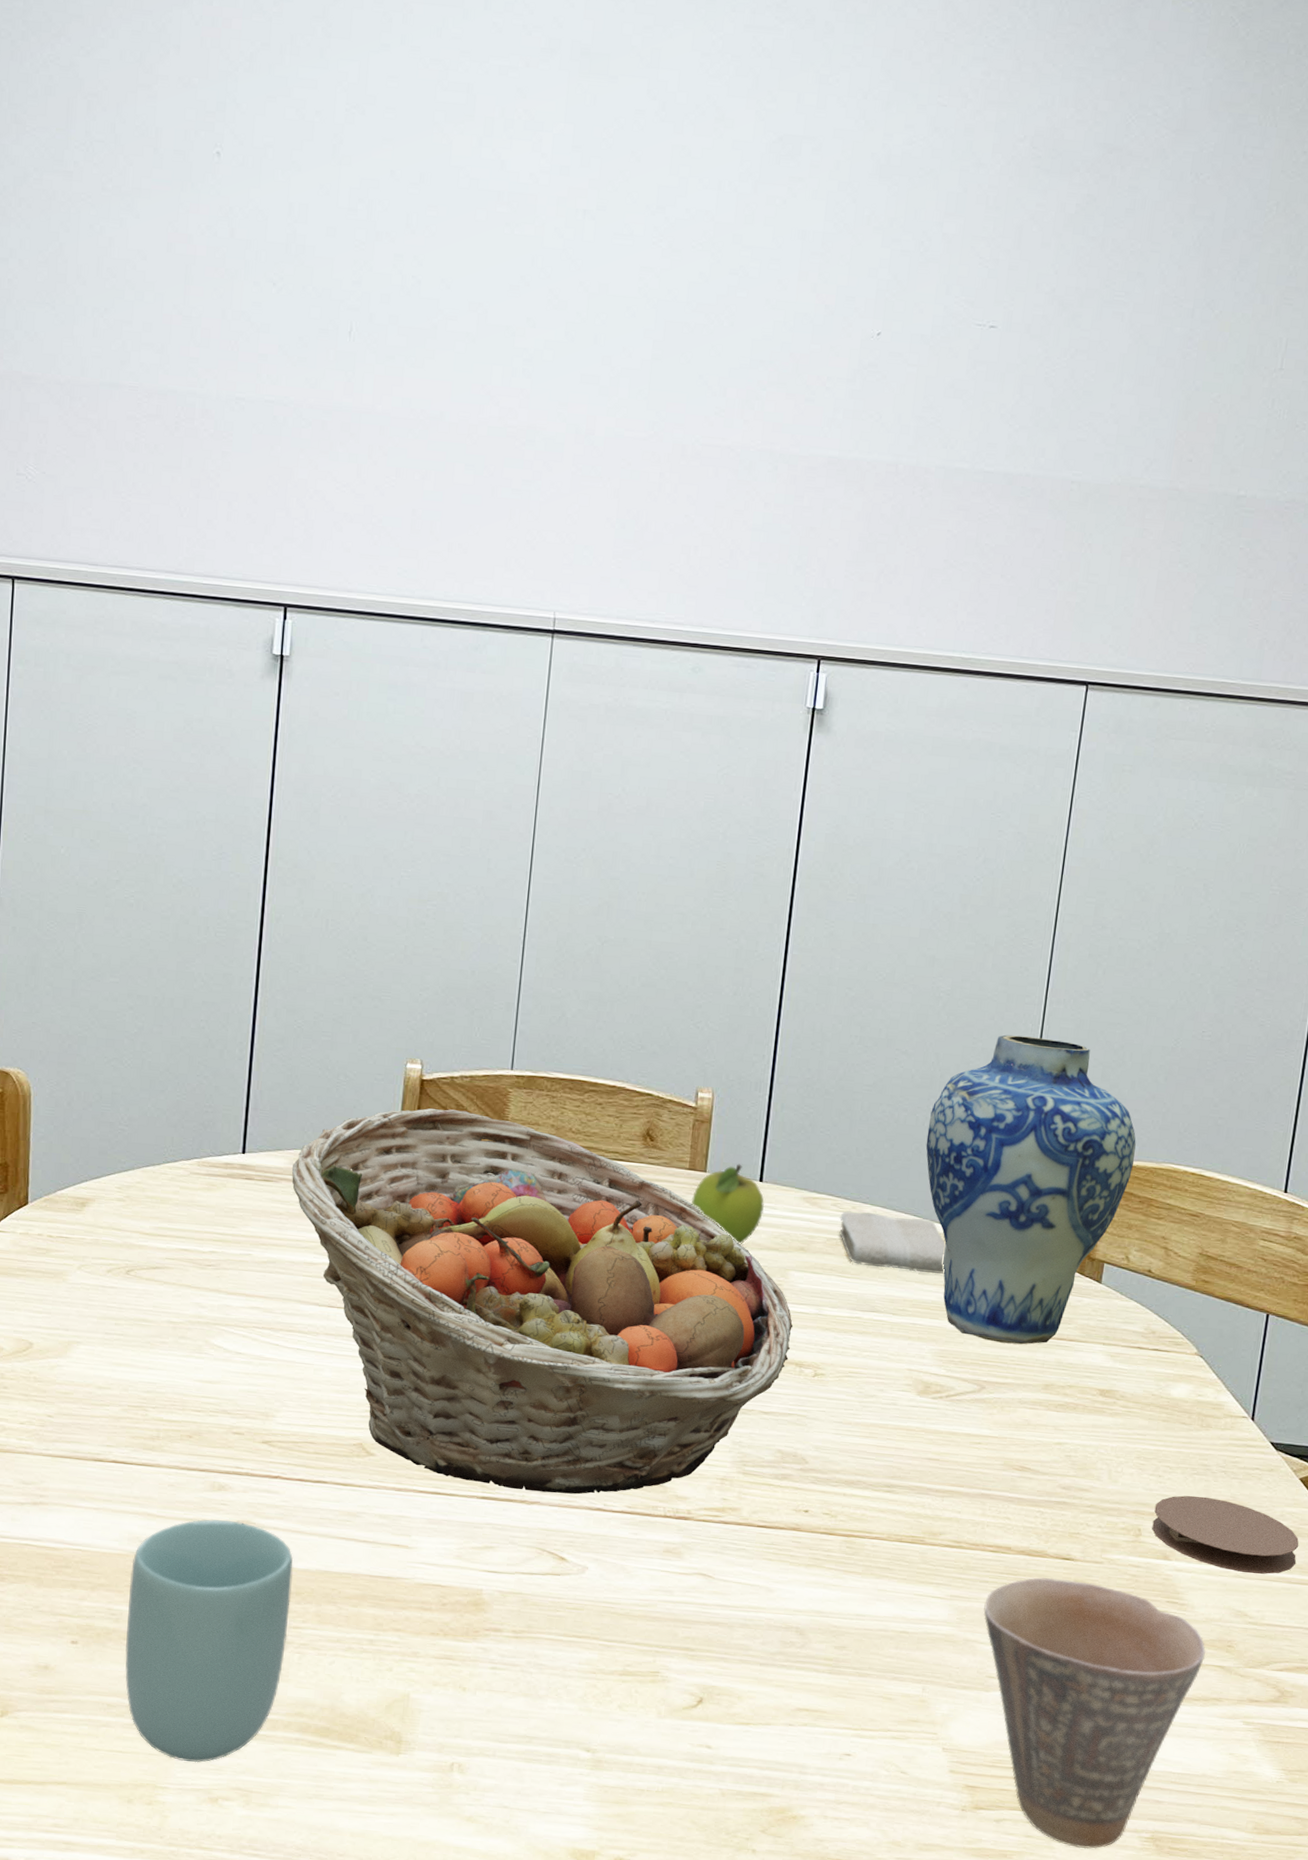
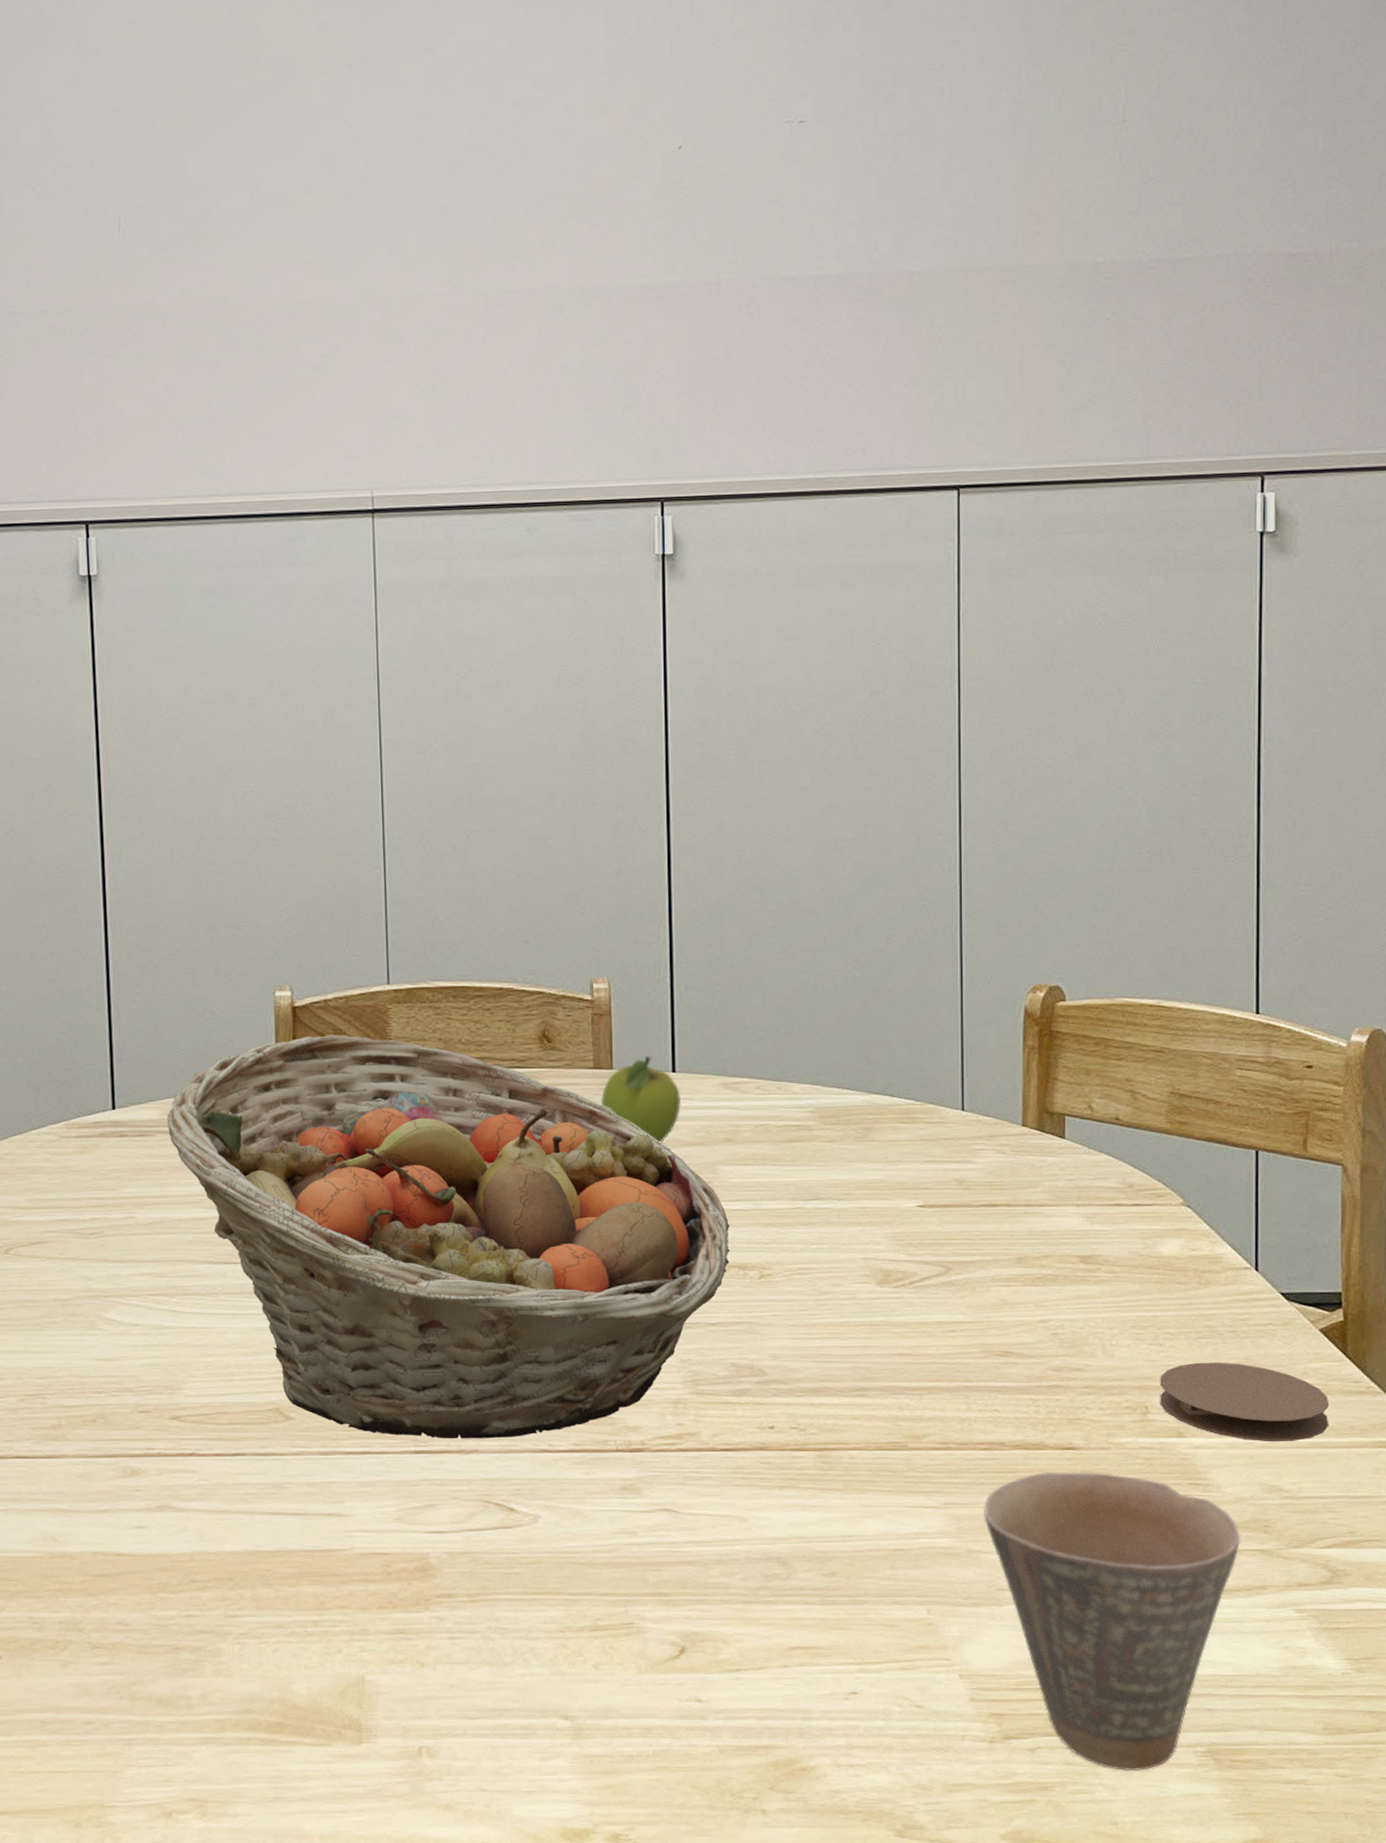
cup: present [125,1519,293,1763] -> none [48,1507,225,1776]
washcloth: present [839,1211,946,1274] -> none [765,1091,889,1151]
vase: present [926,1034,1136,1345] -> none [849,877,1082,1217]

